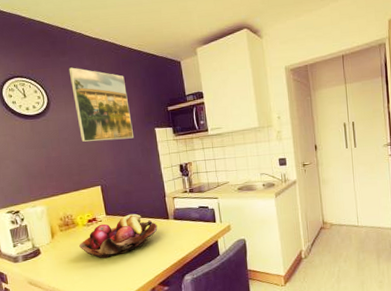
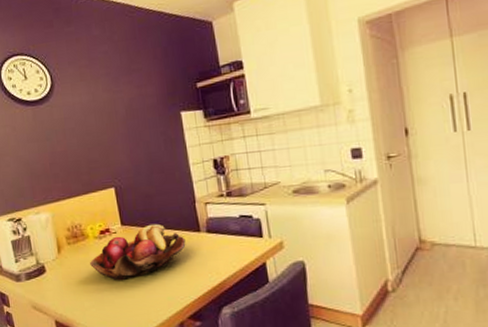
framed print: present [68,67,134,142] -> none [74,38,154,132]

